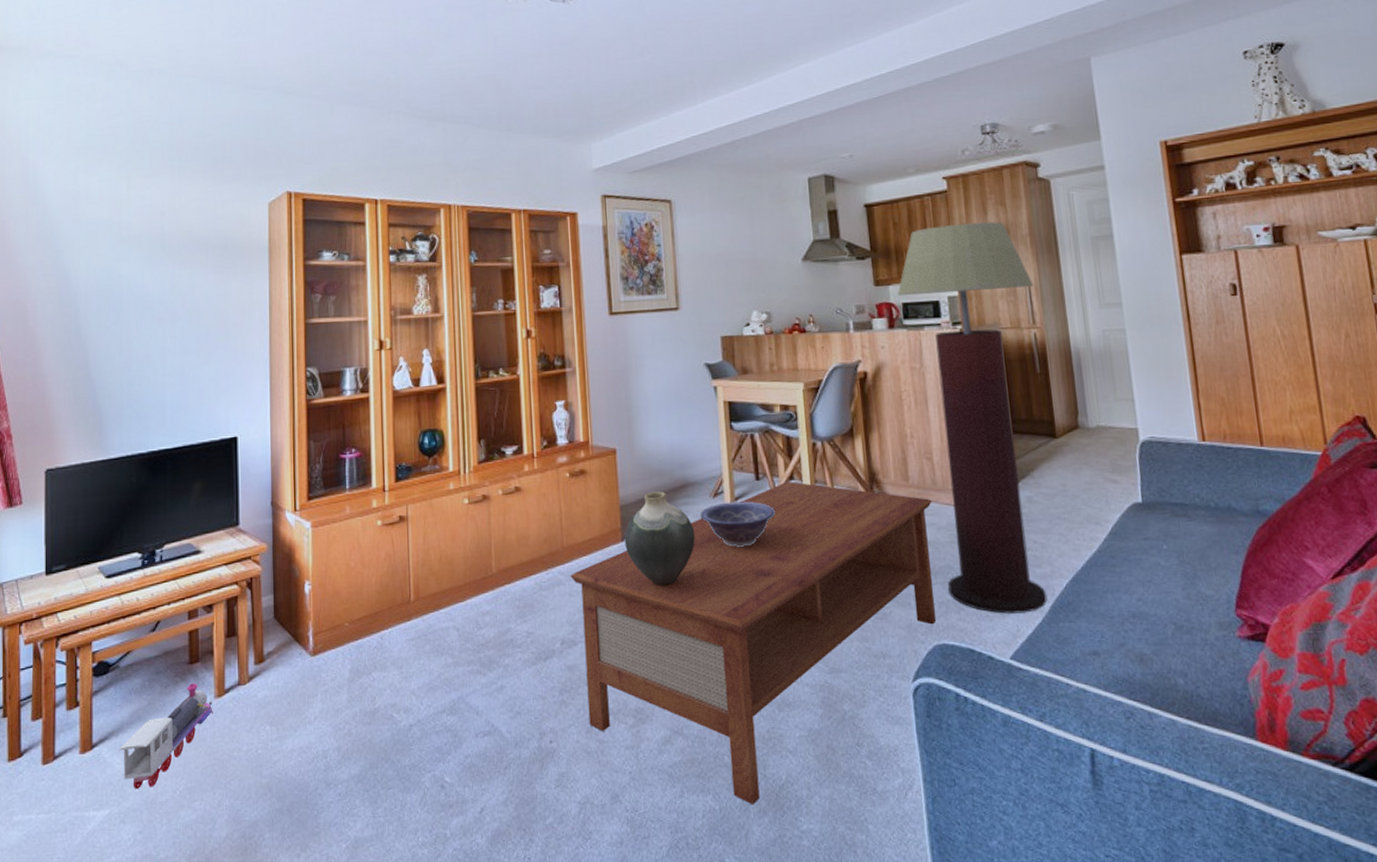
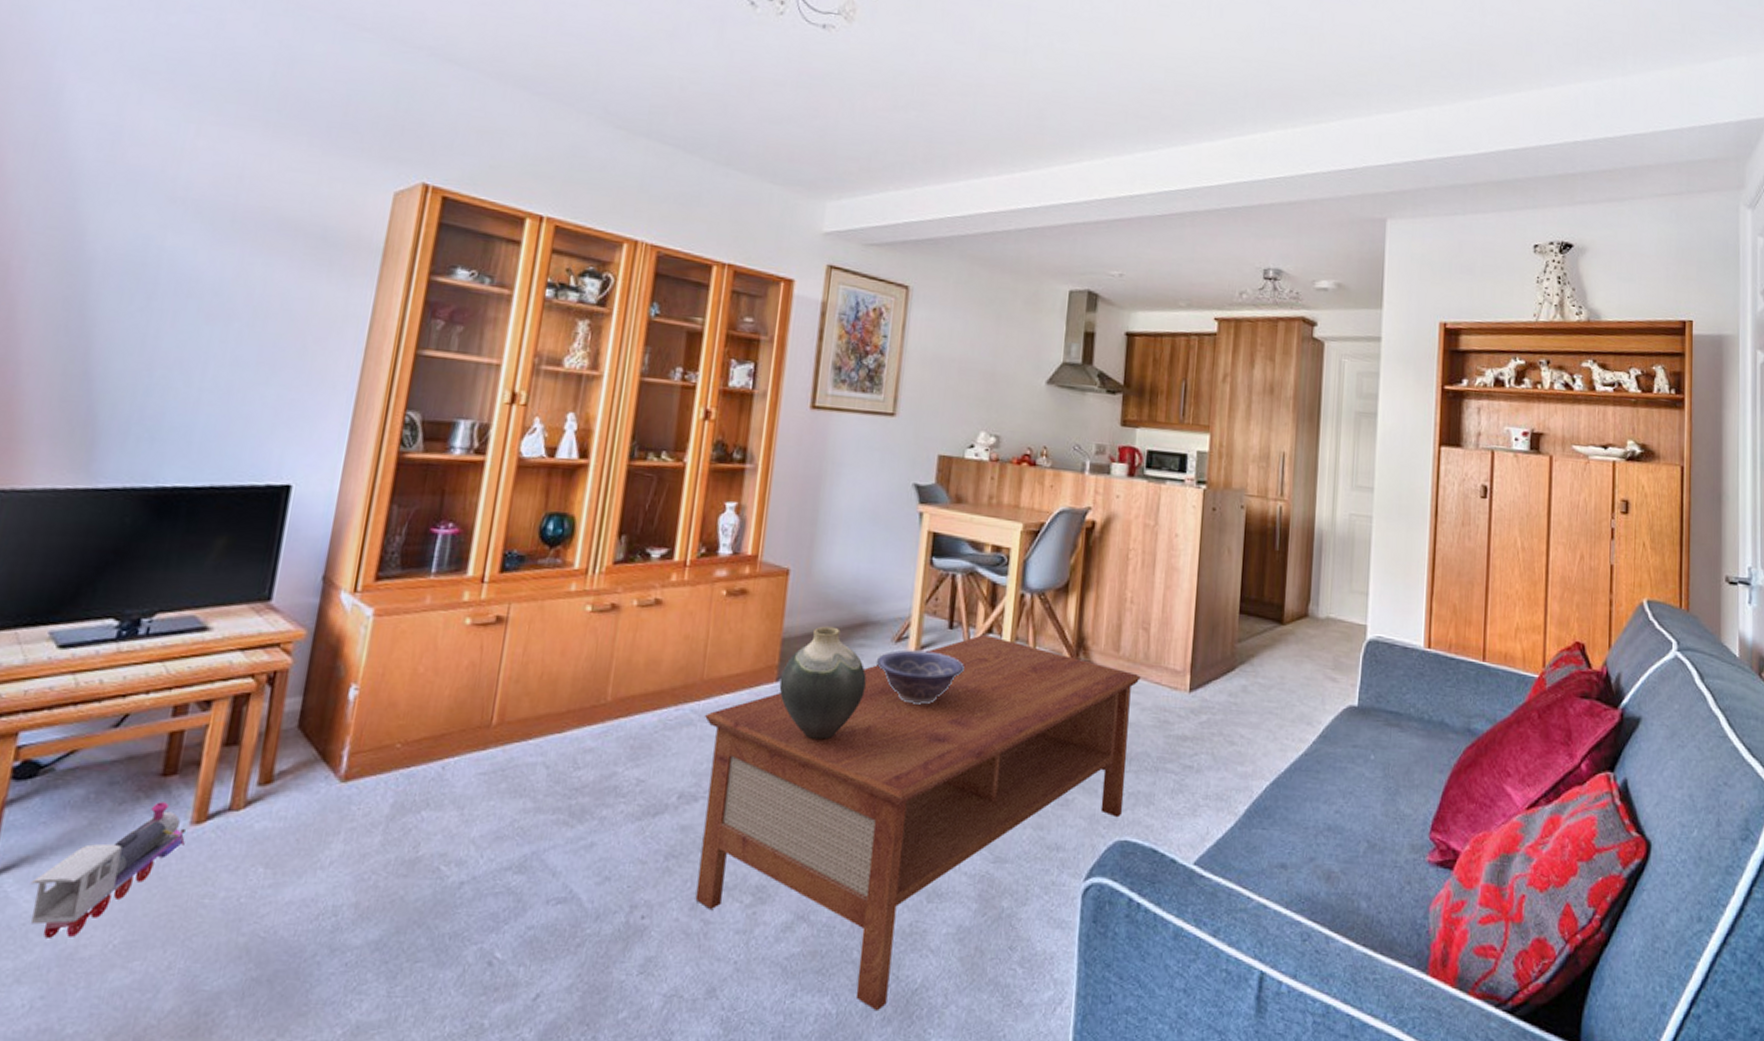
floor lamp: present [897,222,1048,614] -> none [1140,370,1289,815]

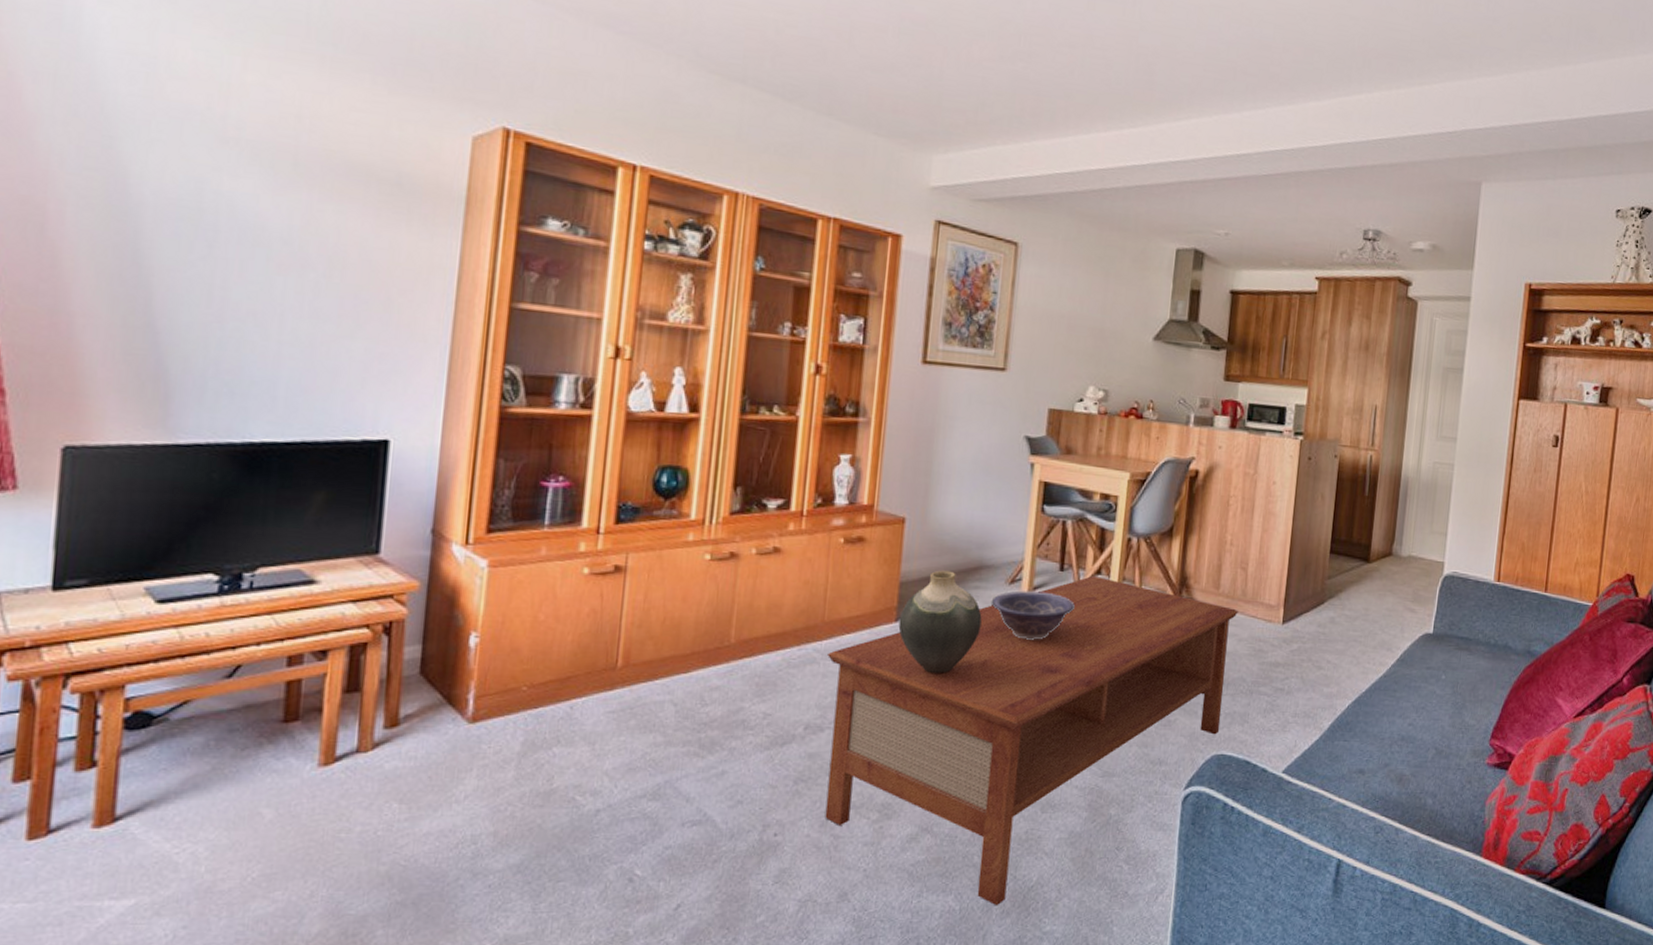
toy train: present [30,802,187,938] -> none [158,746,315,874]

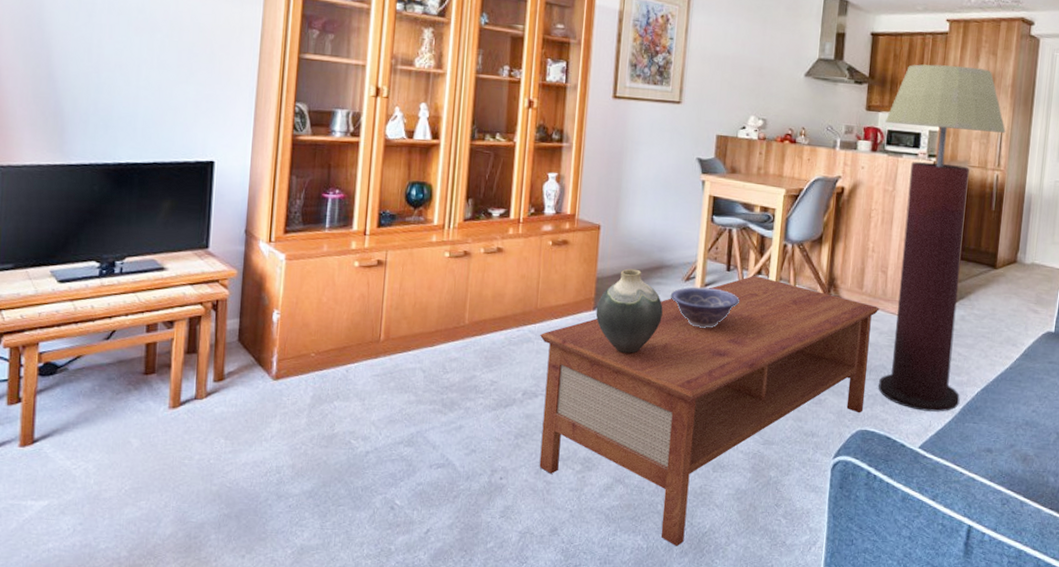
floor lamp: none [1236,328,1381,730] -> present [878,64,1006,412]

